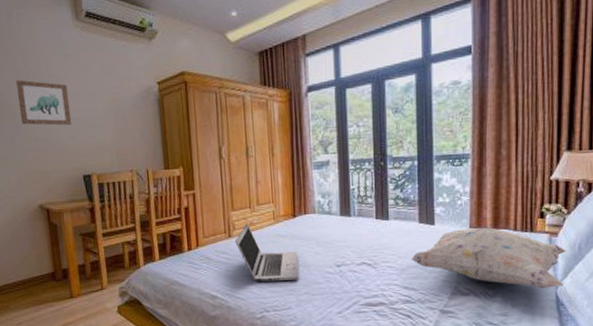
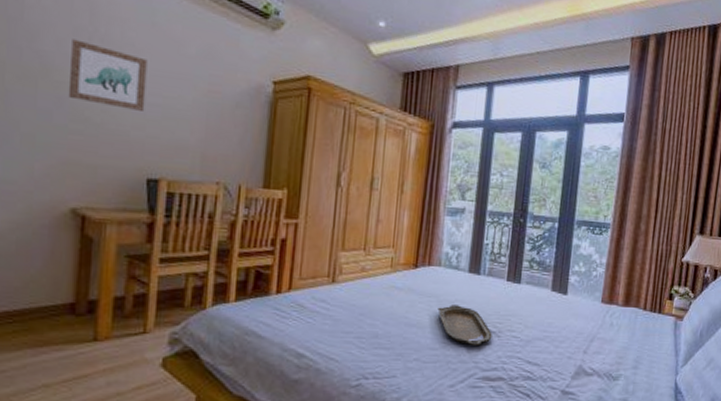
laptop: present [235,223,299,282] -> none [339,267,413,343]
serving tray: none [318,244,369,277] -> present [437,305,492,345]
decorative pillow: present [411,228,567,289] -> none [538,302,690,374]

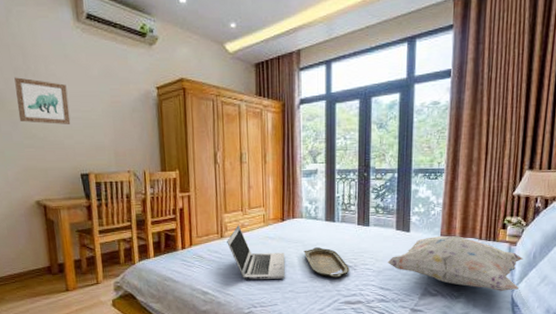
laptop: none [339,267,413,343] -> present [227,225,285,280]
decorative pillow: none [538,302,690,374] -> present [387,236,523,291]

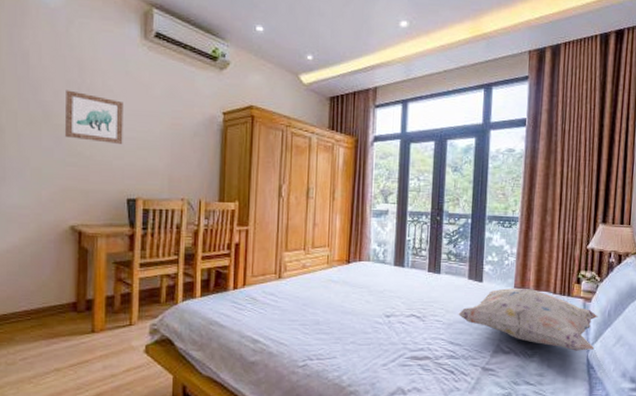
laptop: present [227,225,285,280] -> none [285,265,348,328]
serving tray: present [303,247,350,278] -> none [369,294,418,329]

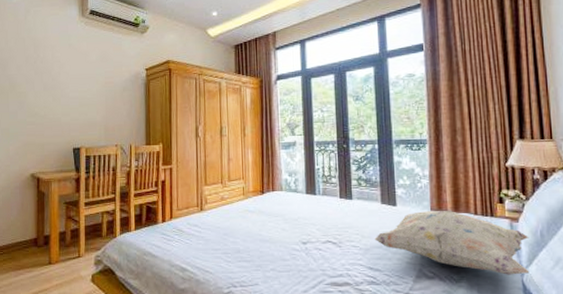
wall art: present [64,90,124,144] -> none [25,64,69,104]

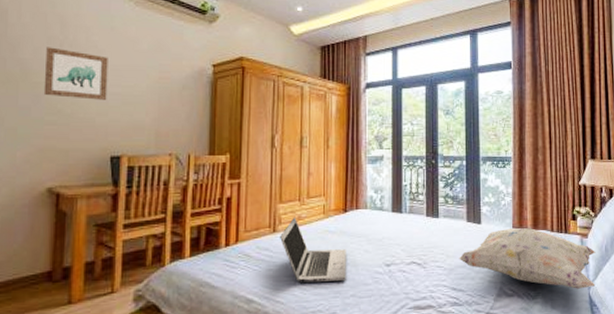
wall art: none [25,64,69,104] -> present [43,47,108,100]
laptop: none [207,197,266,256] -> present [280,217,346,283]

